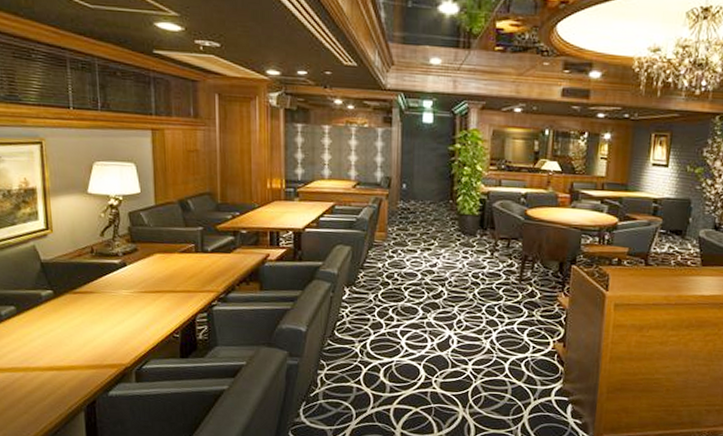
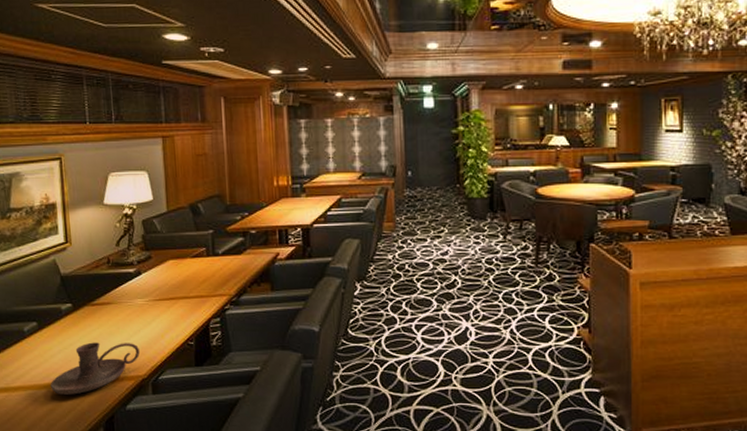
candle holder: none [29,329,124,379] -> present [50,342,141,395]

